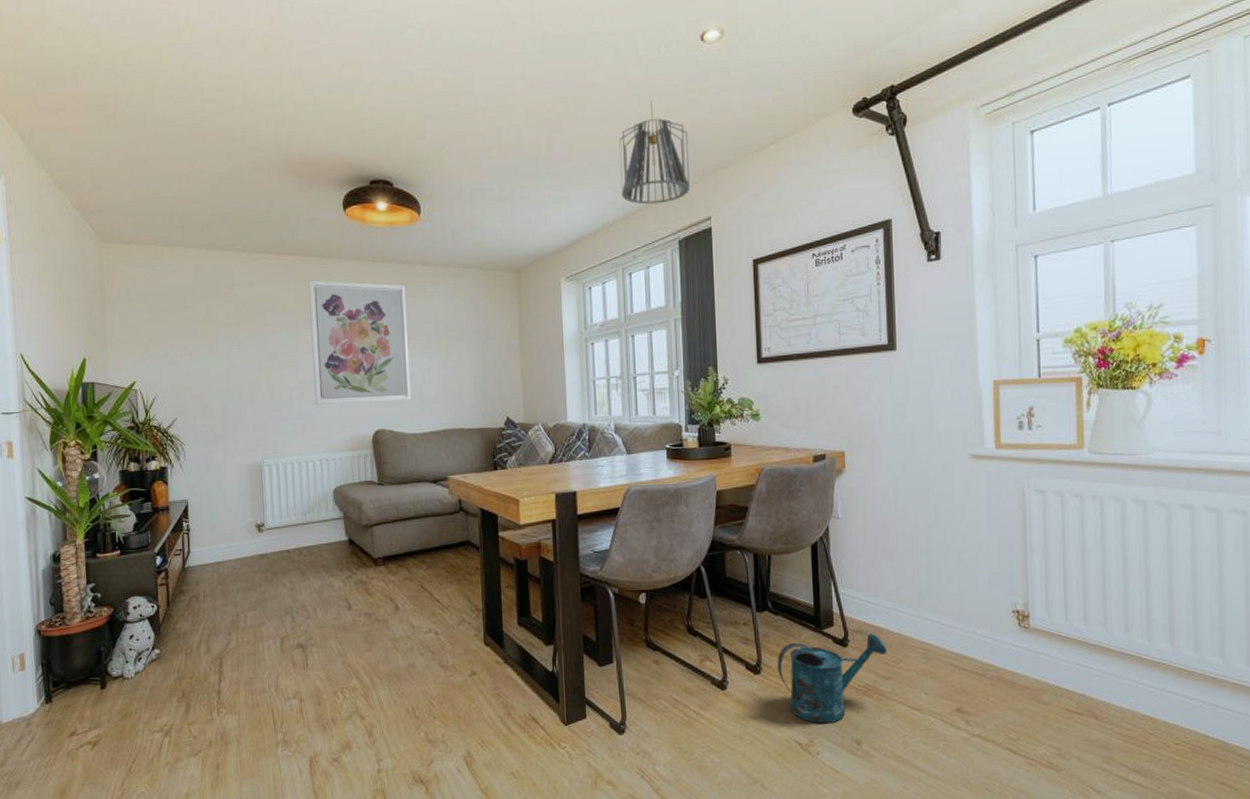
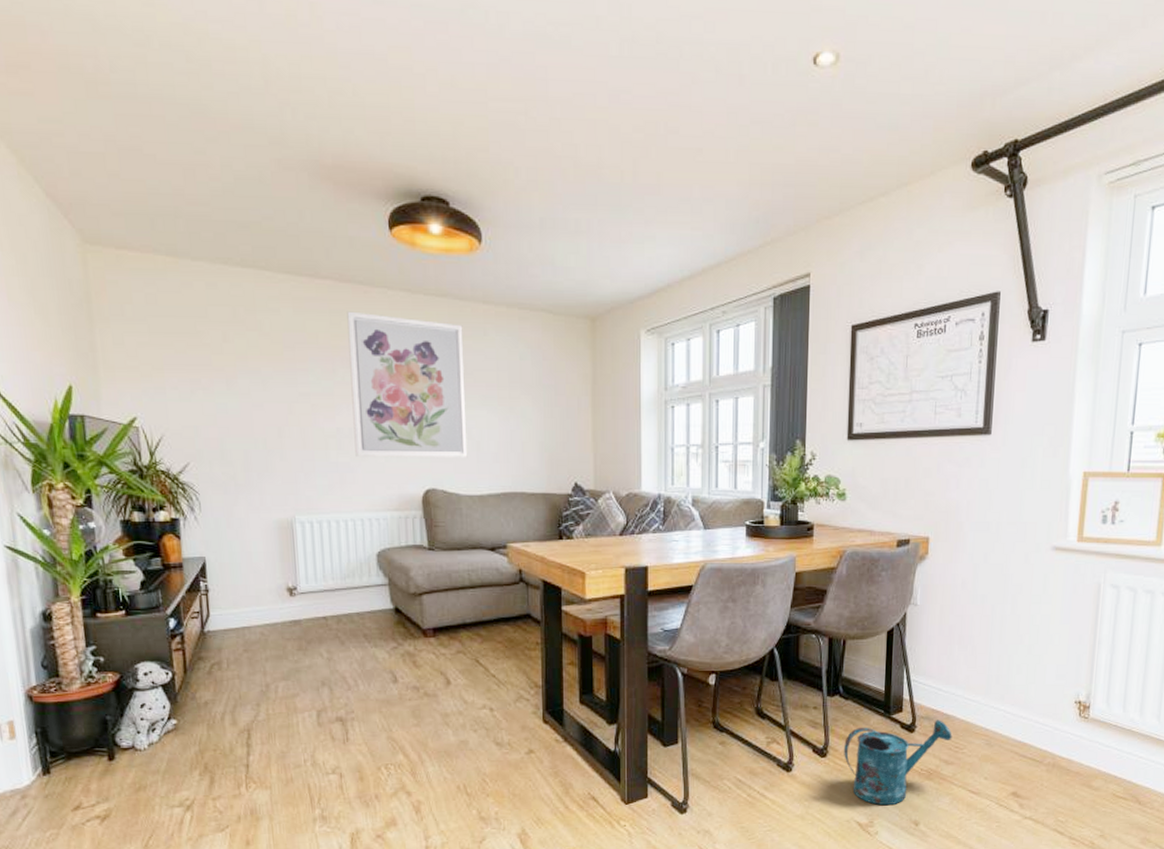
pendant light: present [619,101,691,205] -> none [713,131,792,254]

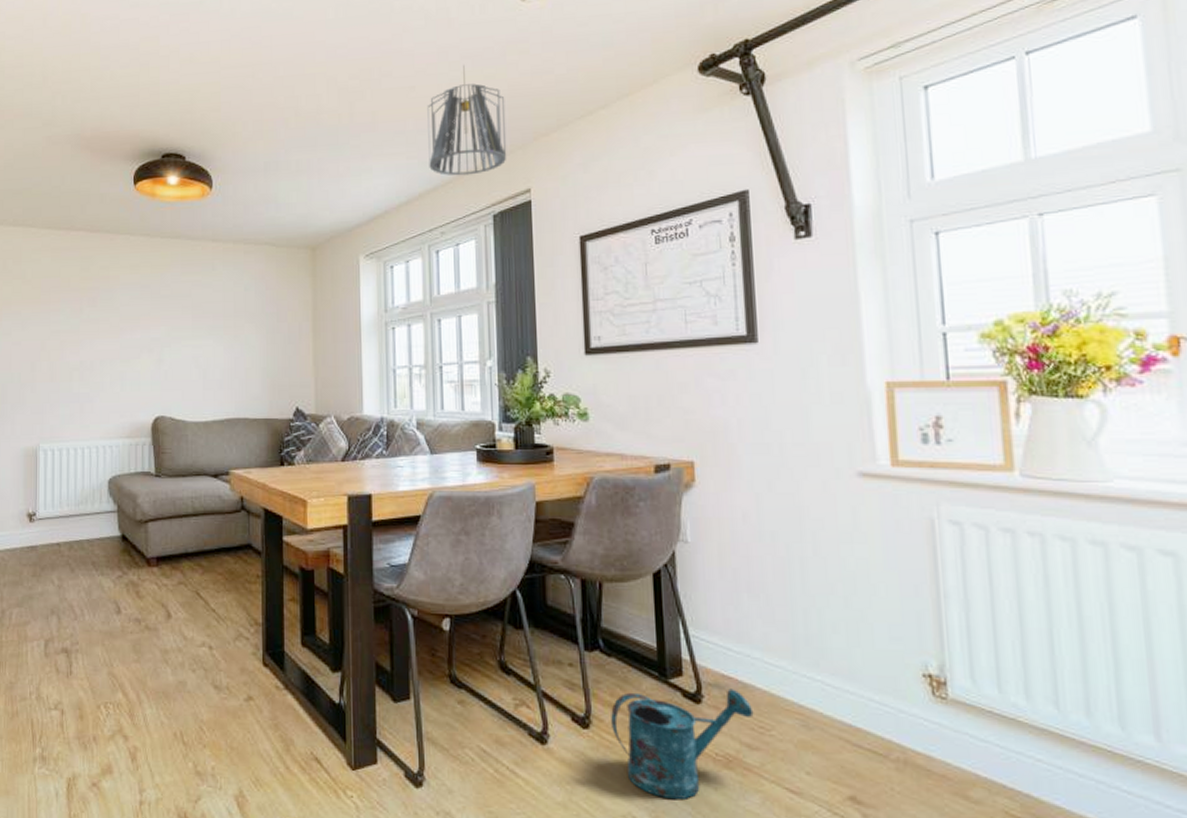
wall art: present [347,311,468,459] -> none [95,256,195,388]
pendant light: none [713,131,792,254] -> present [427,65,507,176]

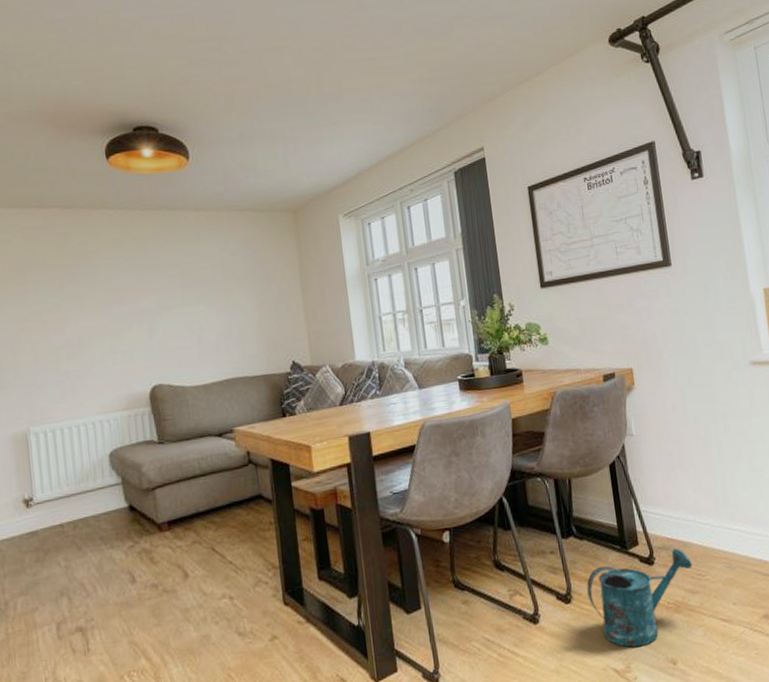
pendant light: present [427,65,507,176] -> none [387,38,462,139]

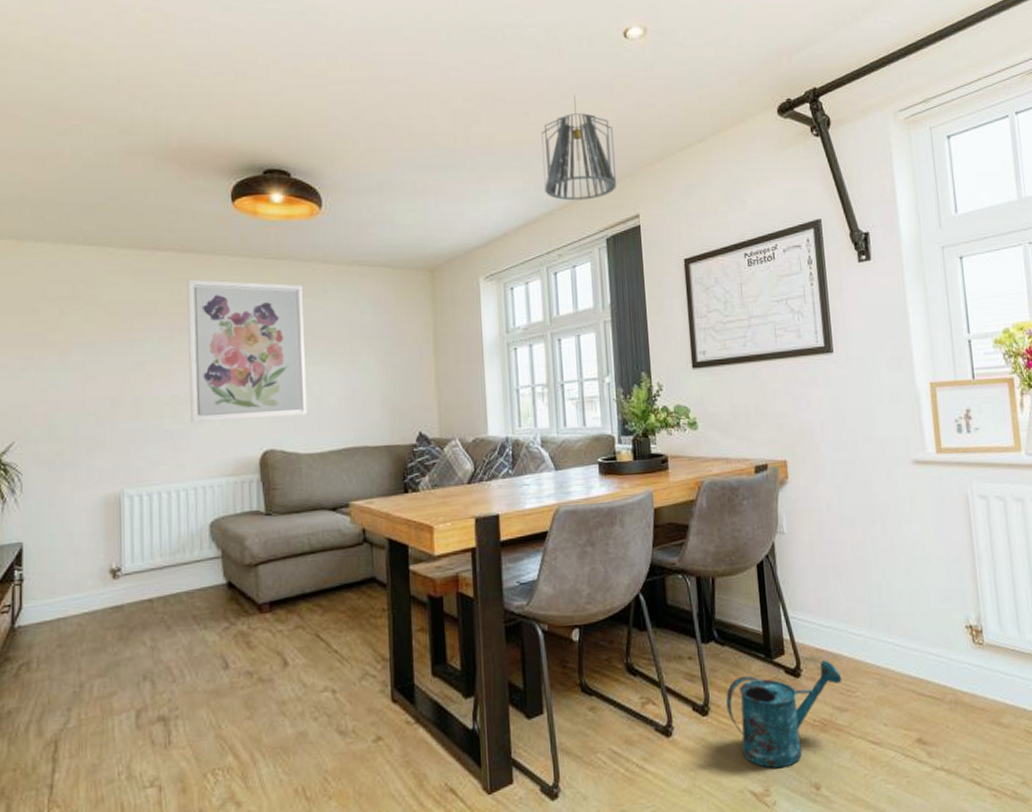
wall art: none [71,231,190,365] -> present [187,279,308,424]
pendant light: none [387,38,462,139] -> present [541,95,617,201]

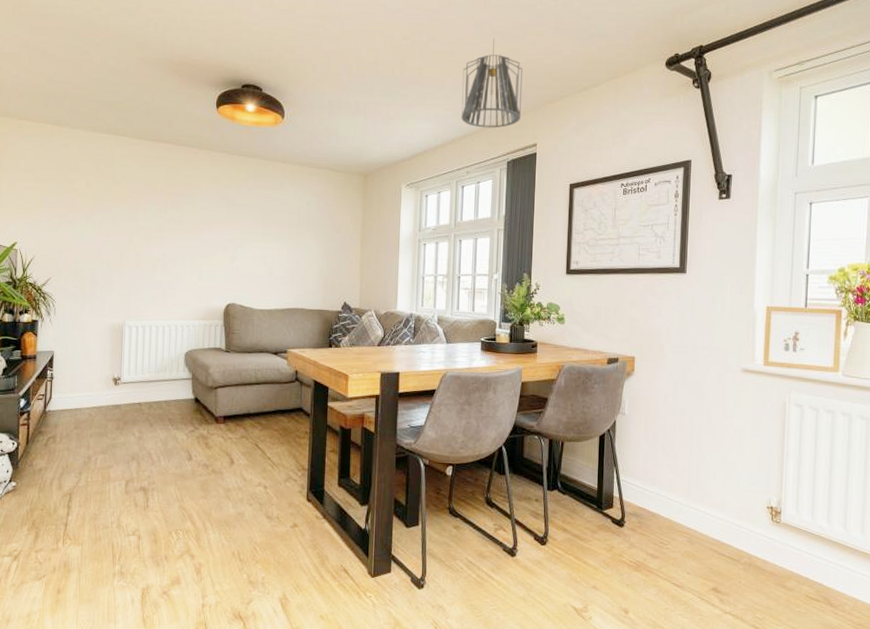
wall art: present [187,279,308,424] -> none [176,167,266,281]
watering can: present [726,660,842,769] -> none [561,517,658,593]

